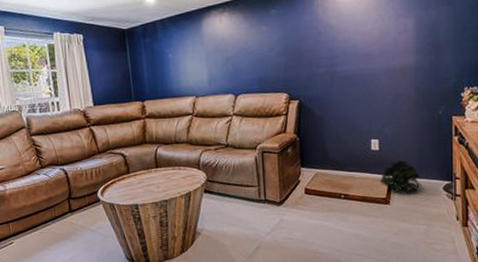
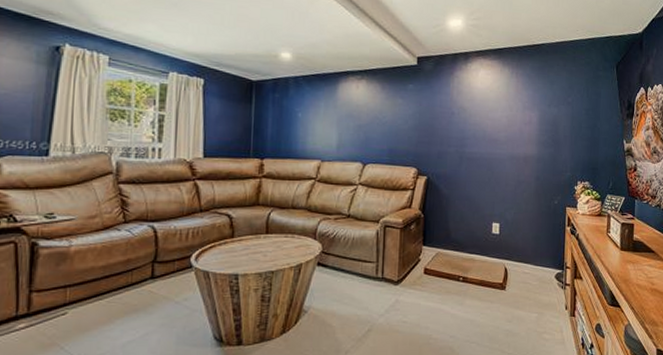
potted plant: present [380,160,422,194] -> none [498,246,536,280]

